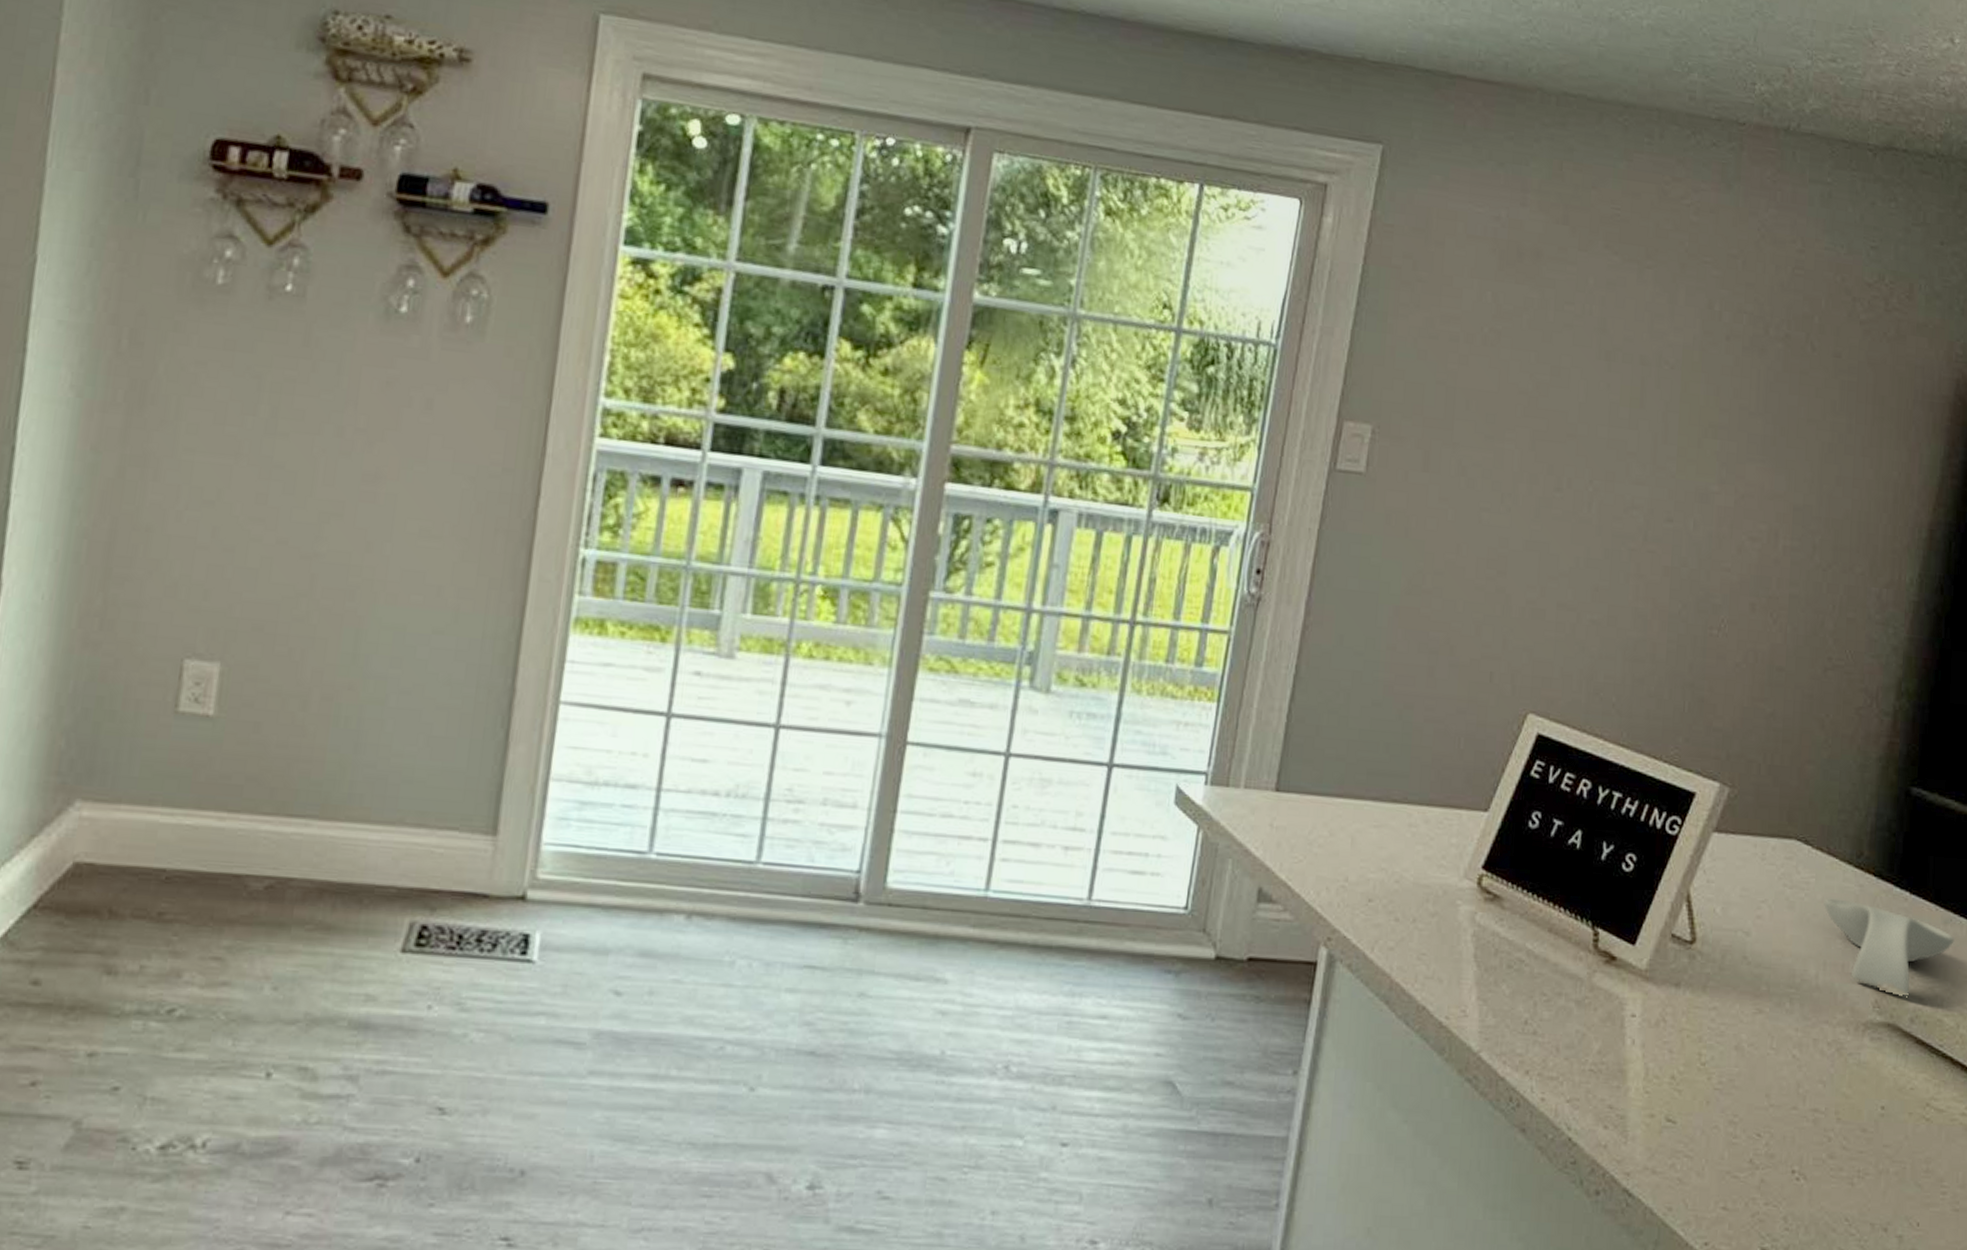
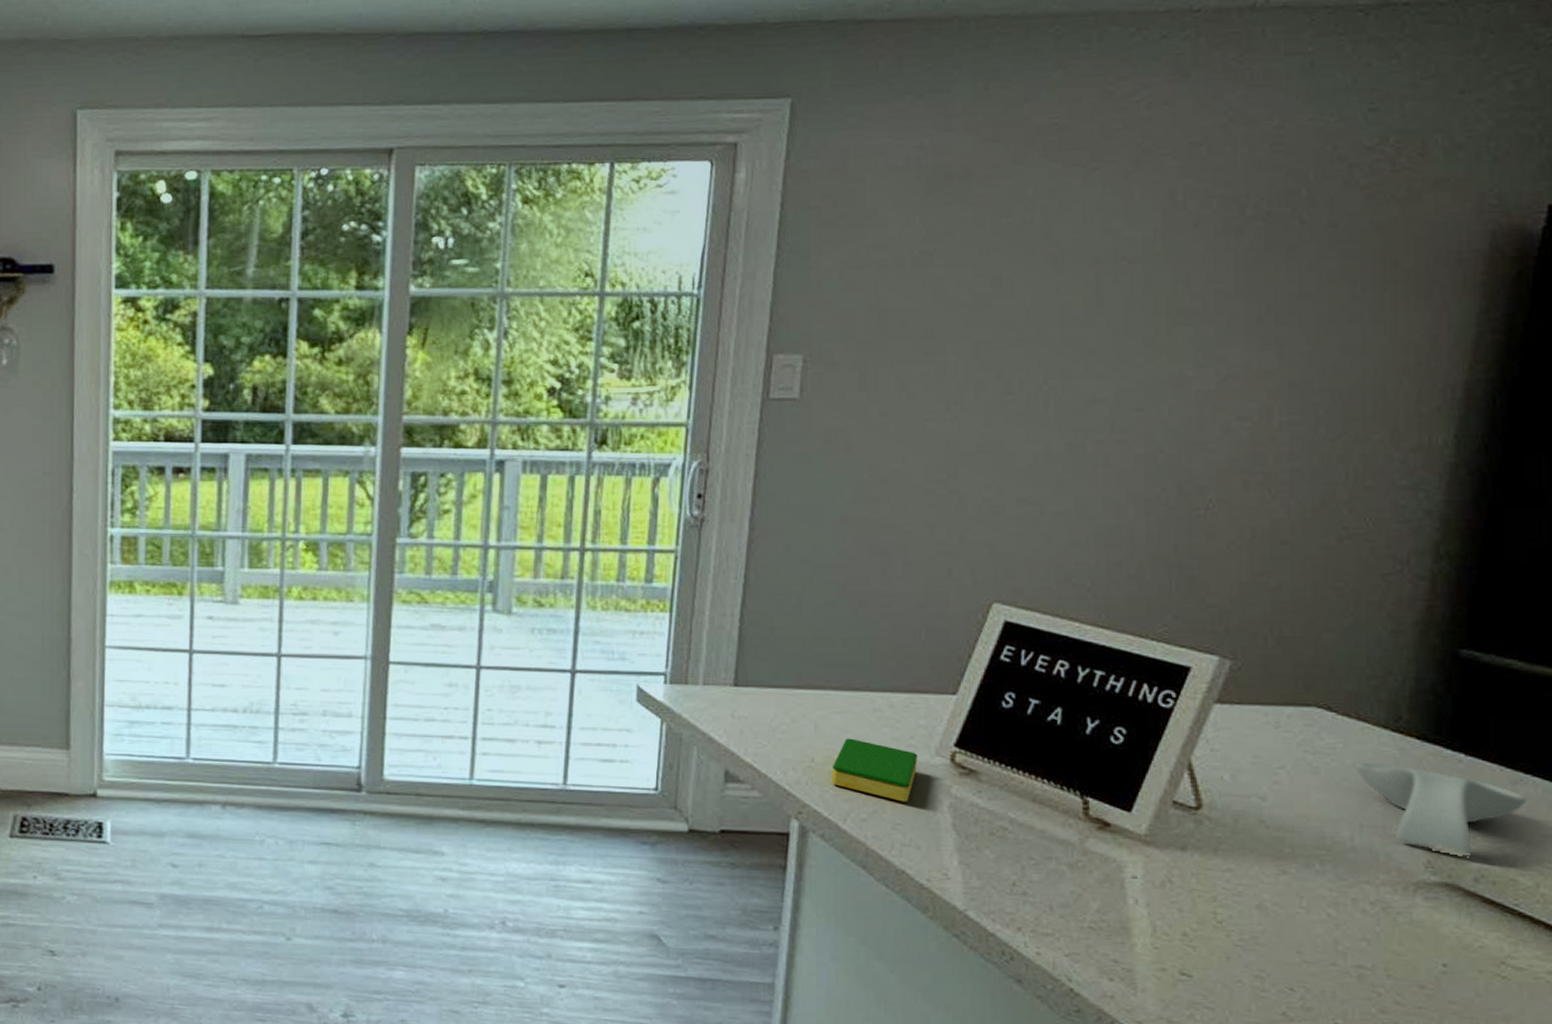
dish sponge: none [1363,855,1448,929] -> present [831,738,918,802]

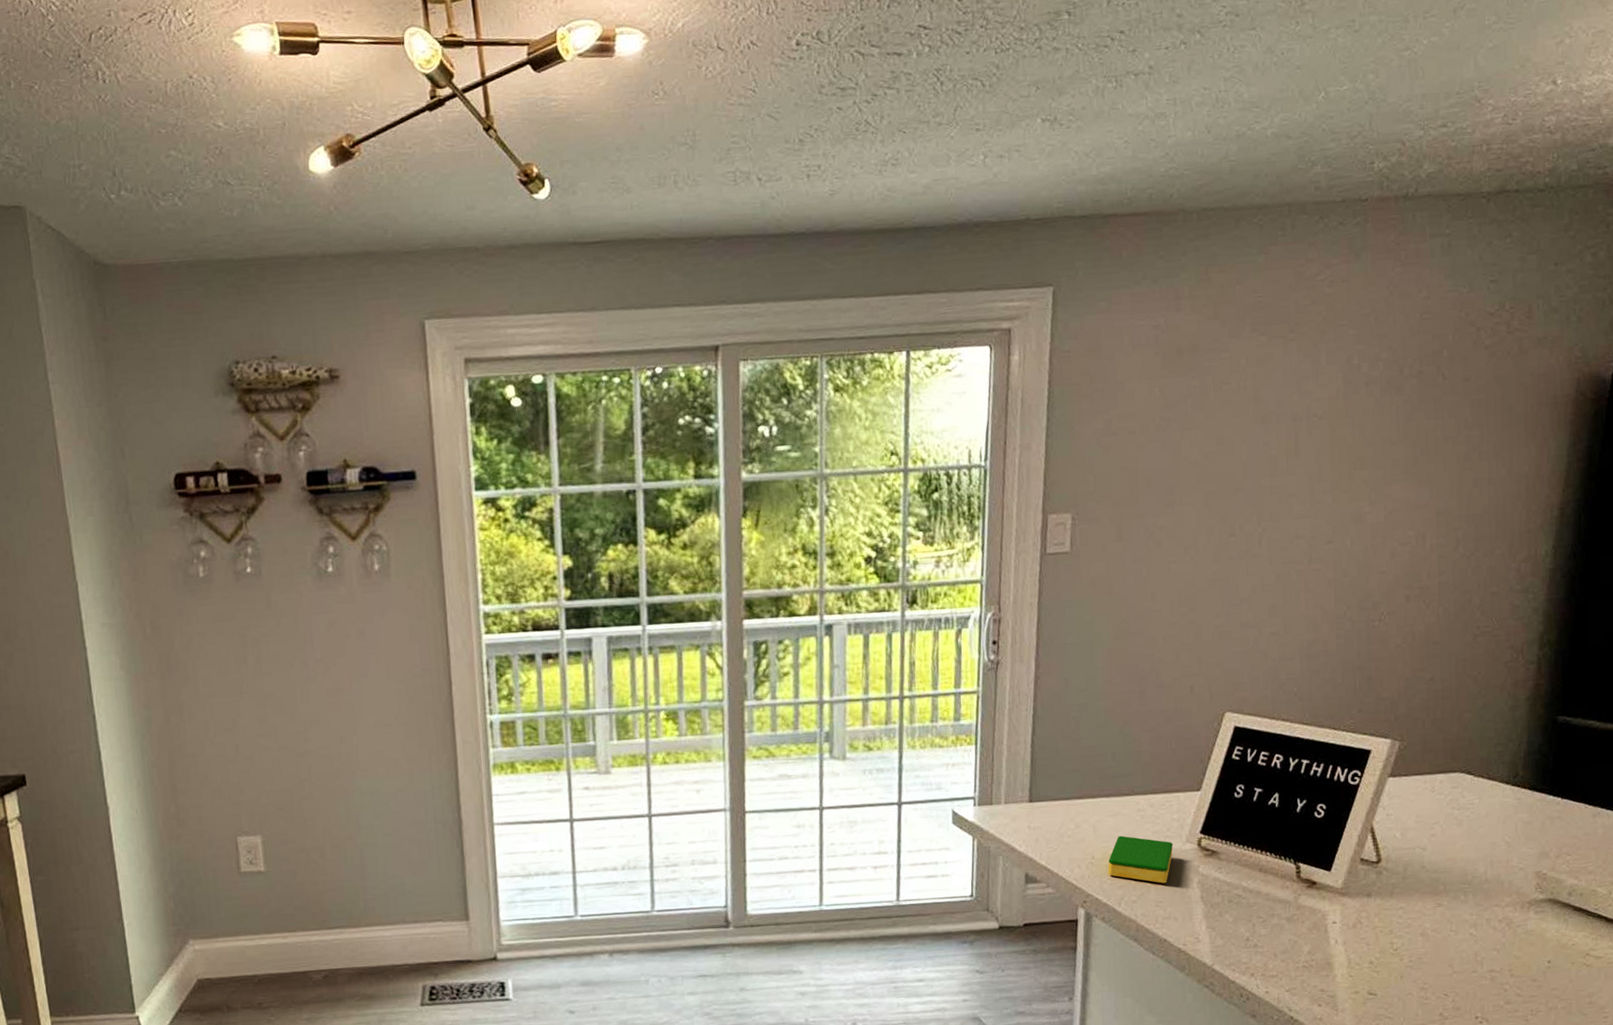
spoon rest: present [1356,762,1527,856] -> none [1487,811,1603,877]

